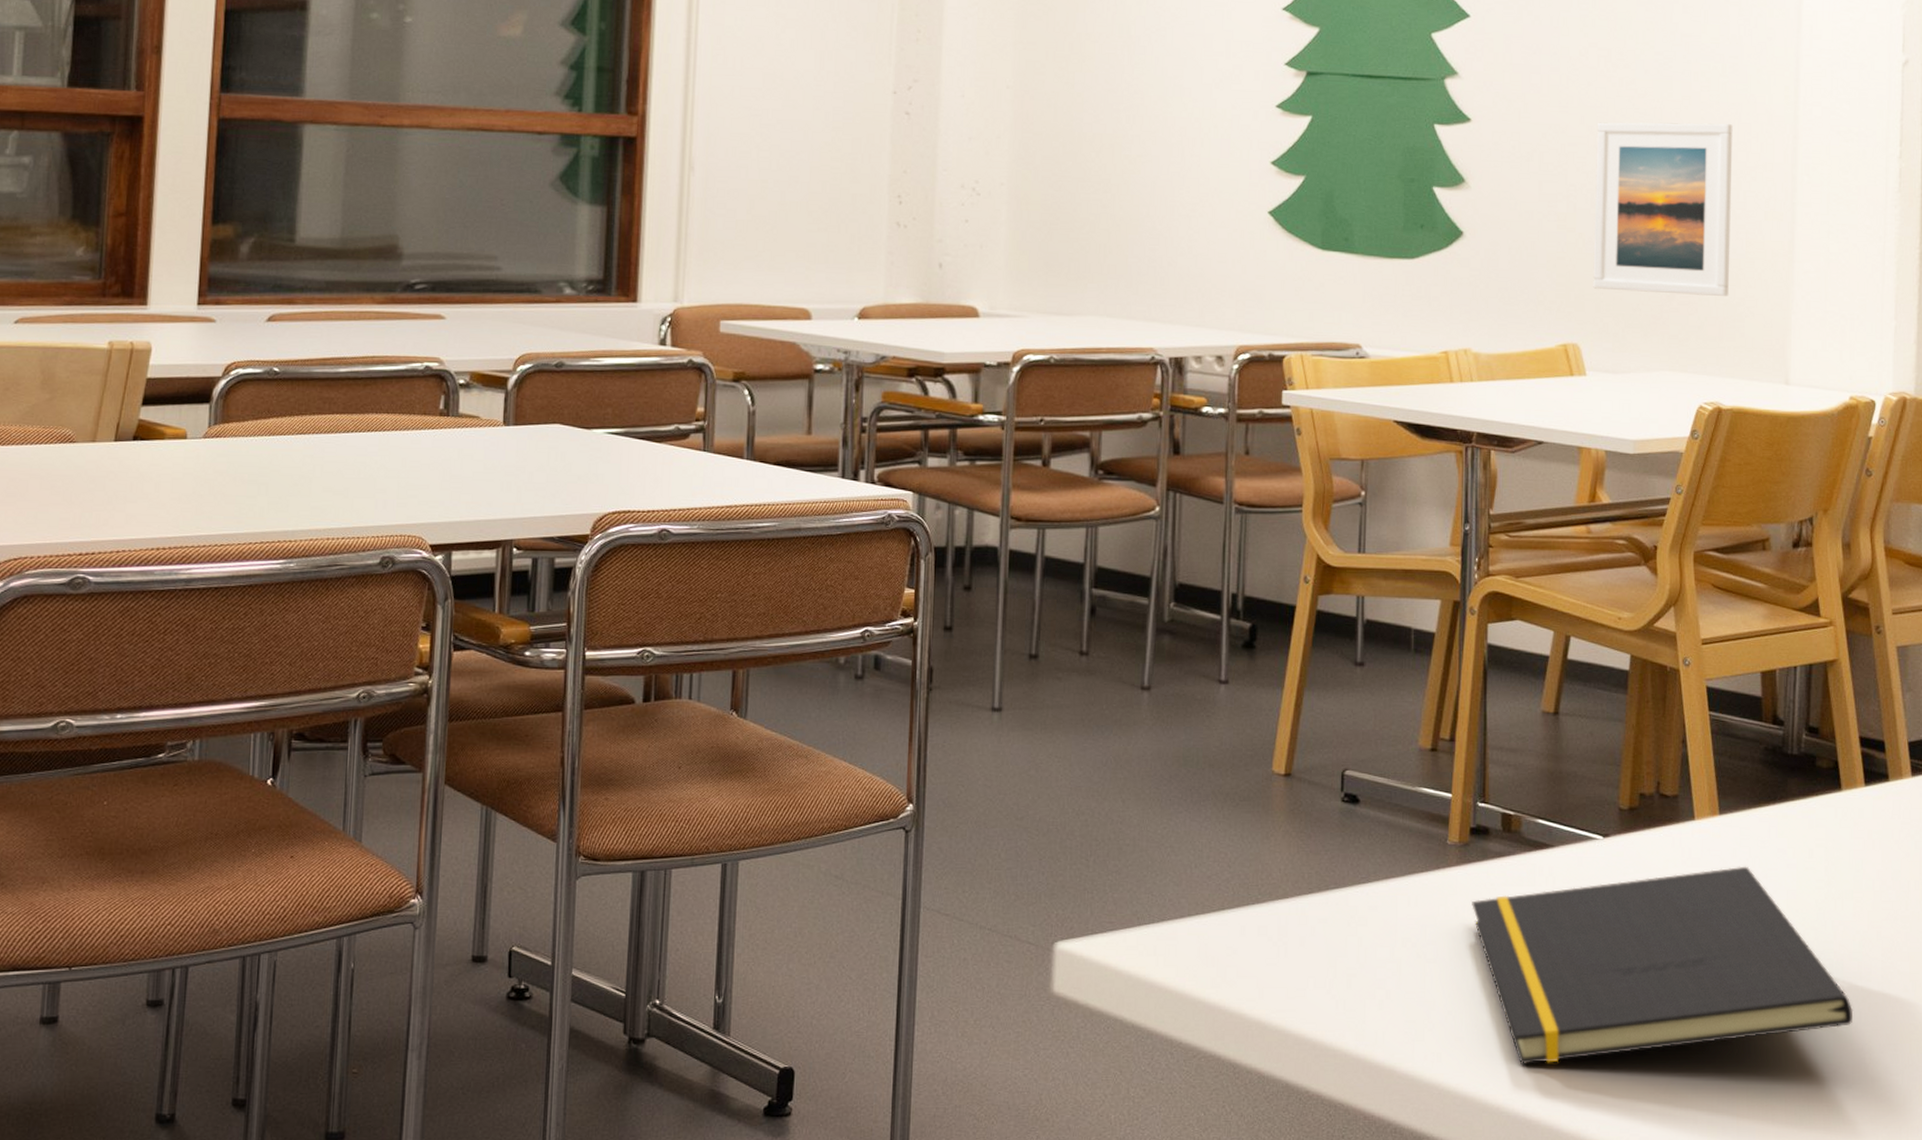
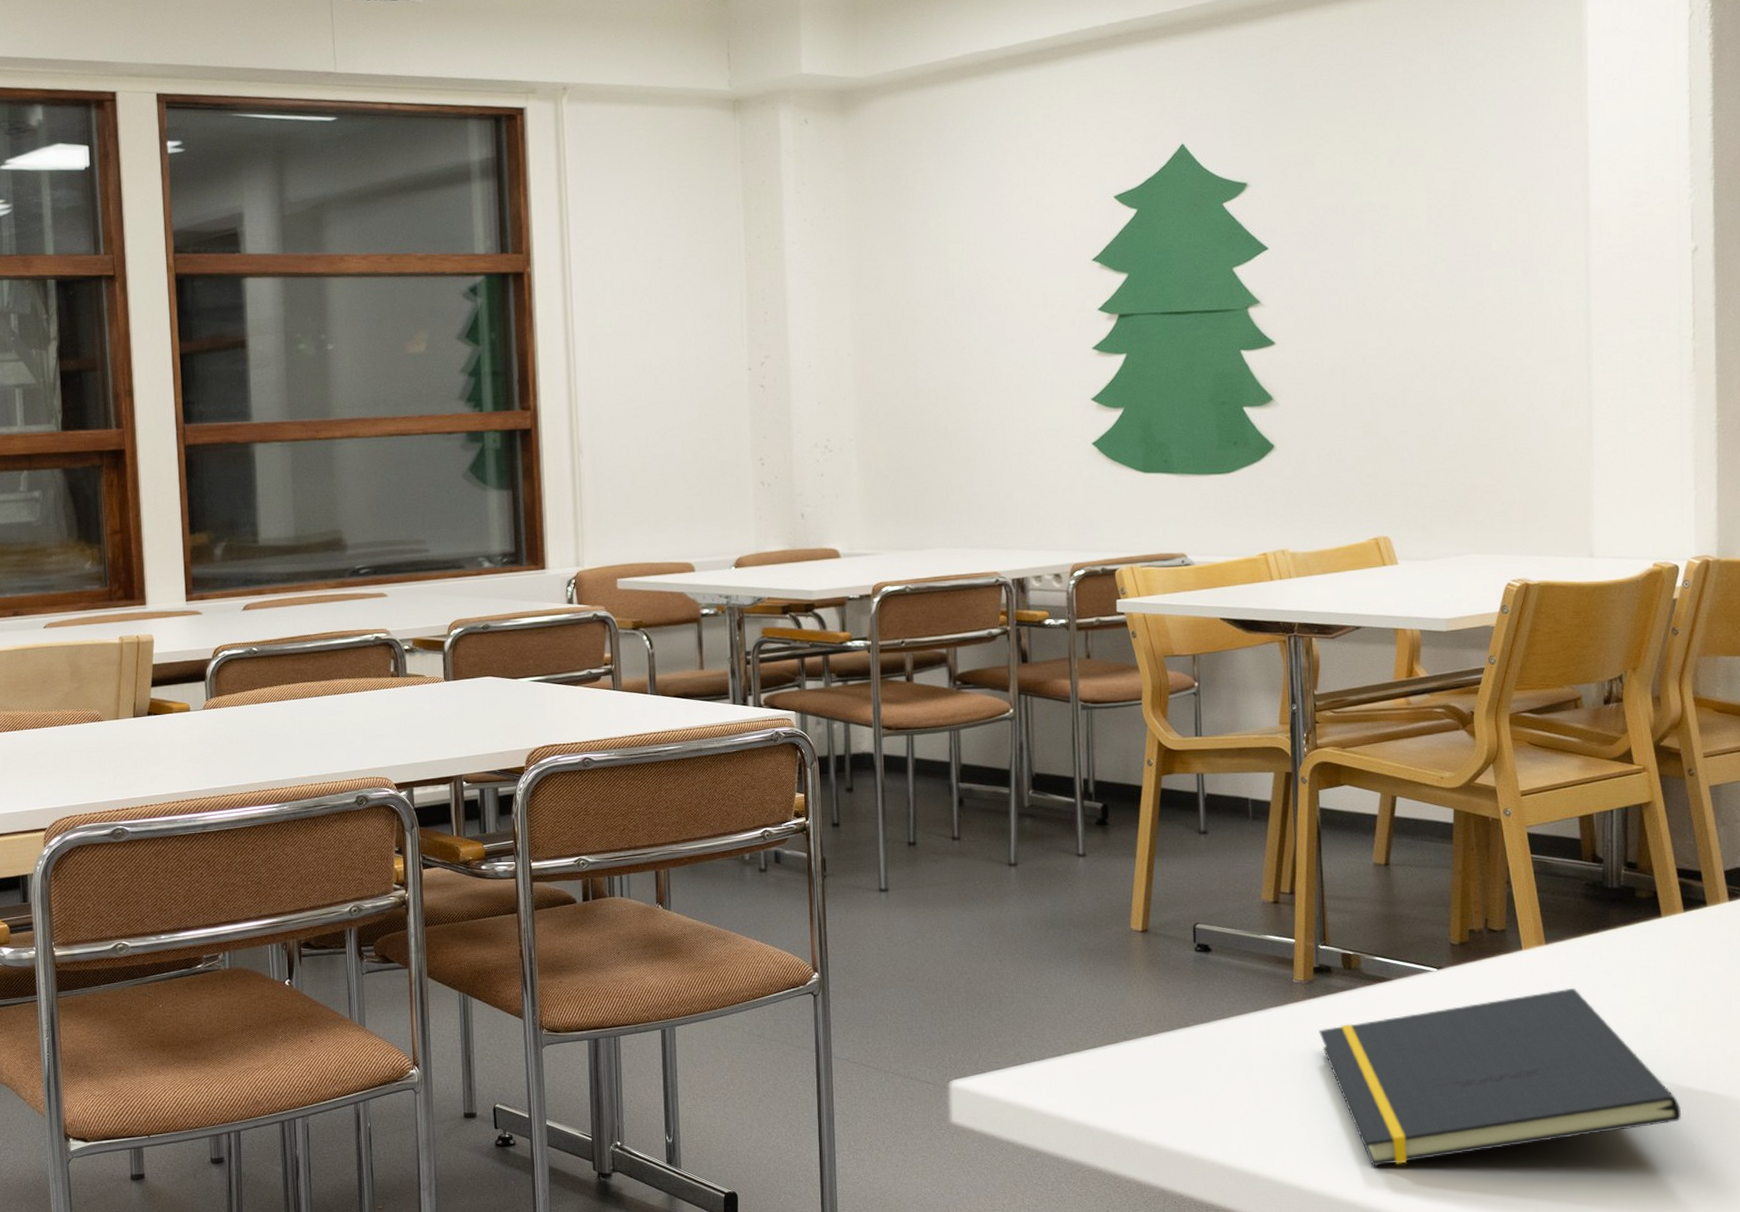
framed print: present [1593,122,1733,296] -> none [1396,323,1531,486]

